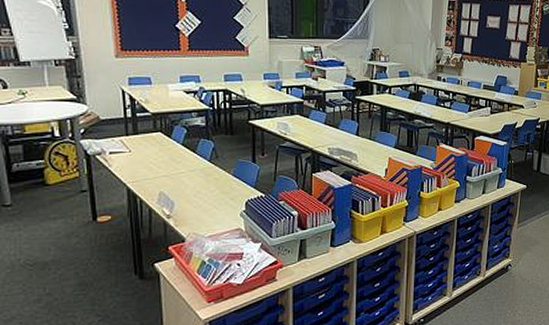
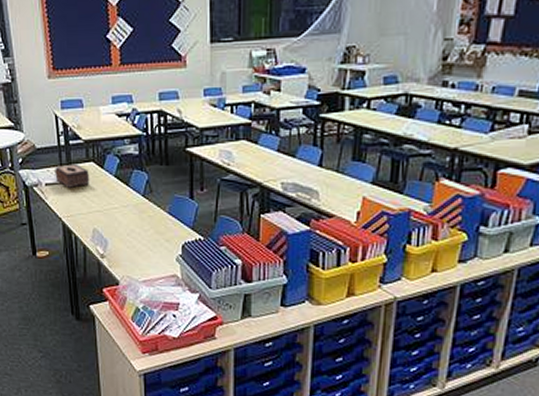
tissue box: none [120,134,157,156] -> present [55,164,90,188]

